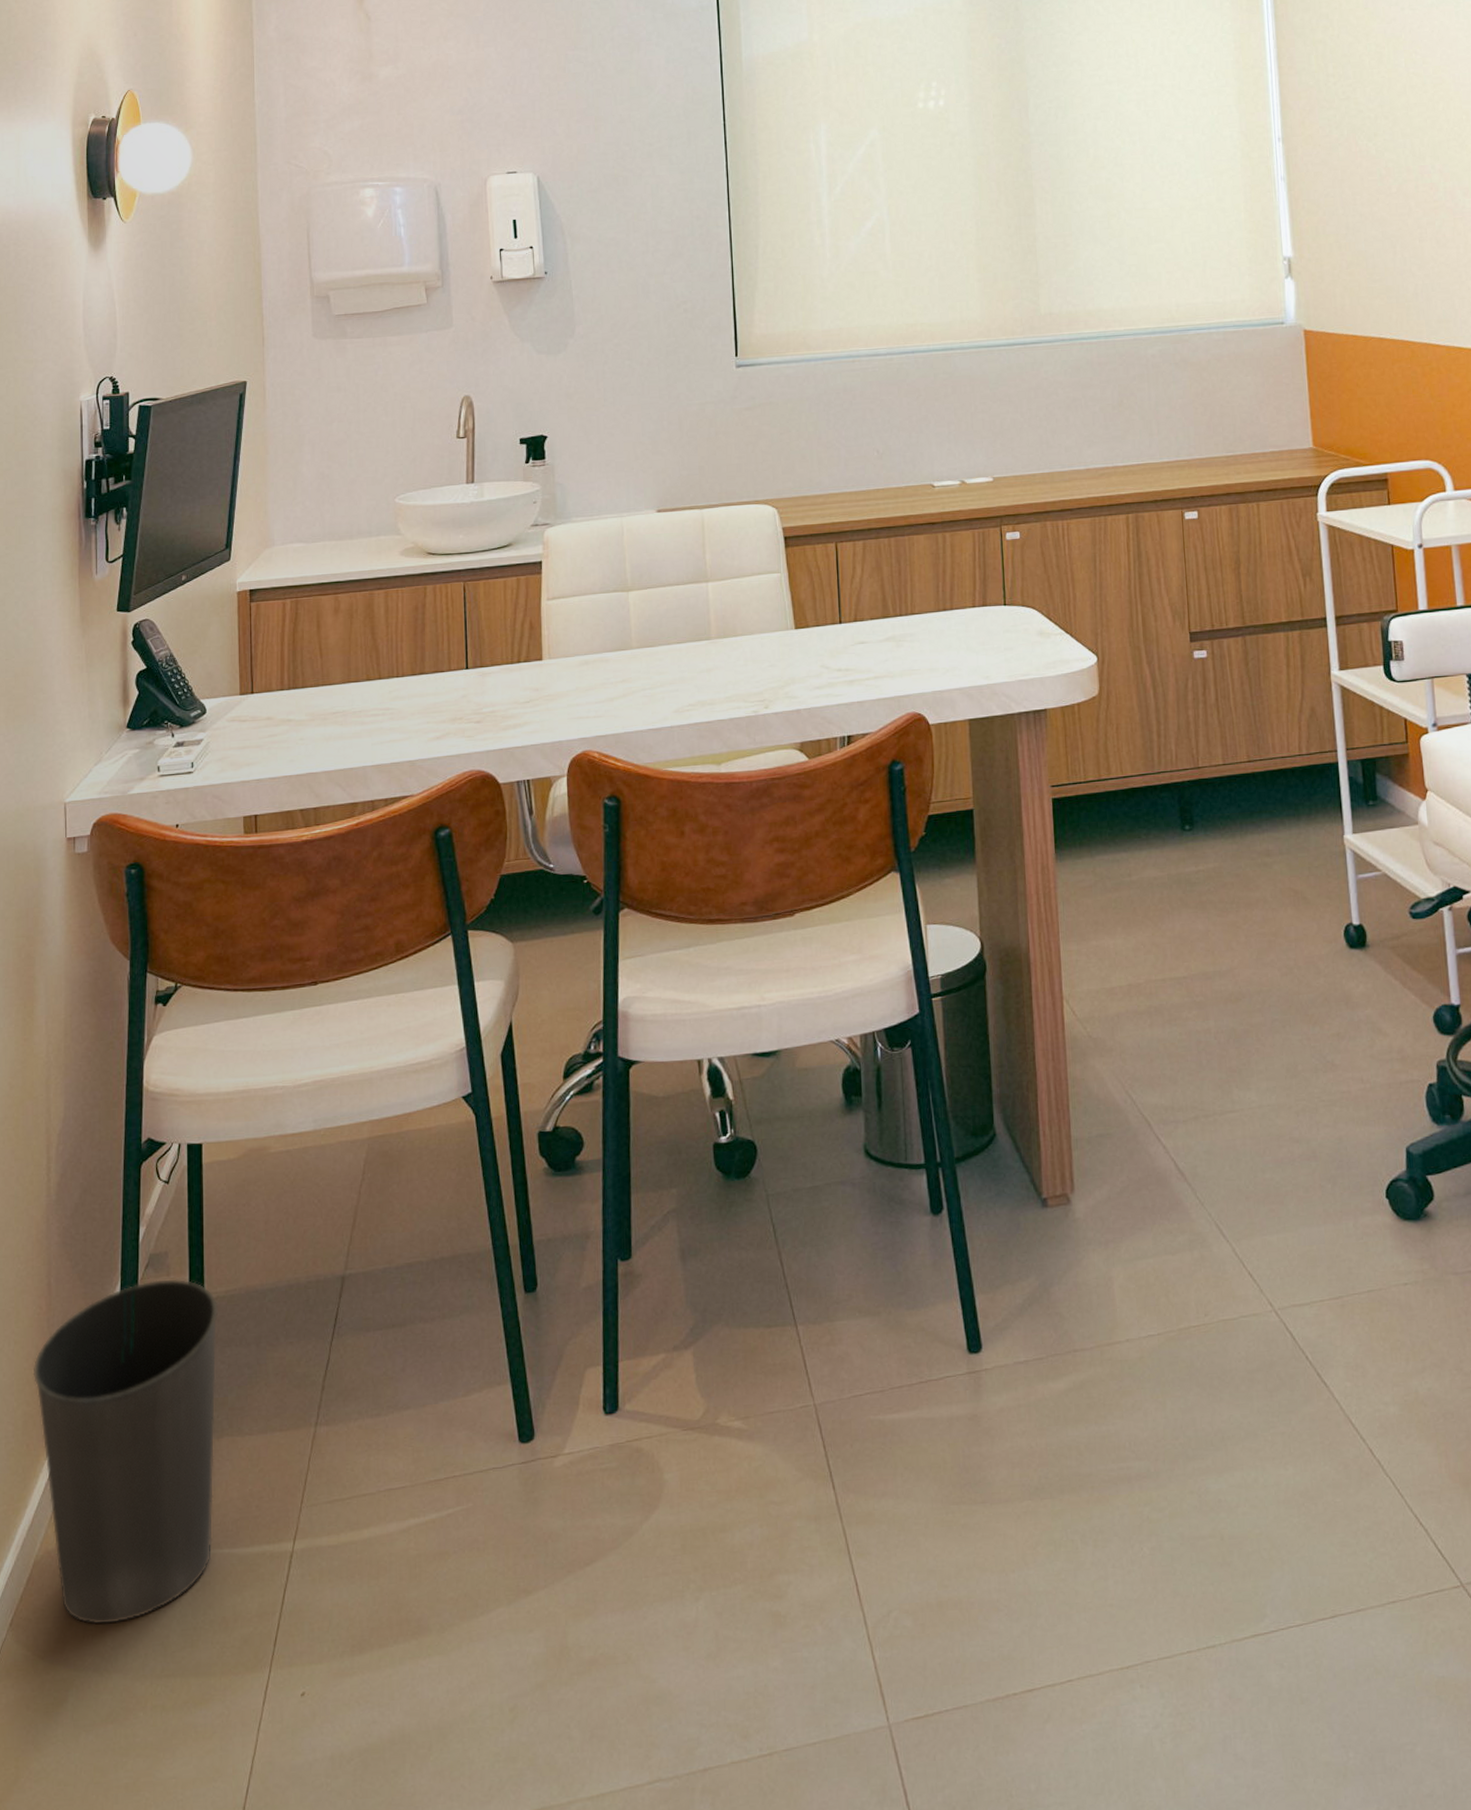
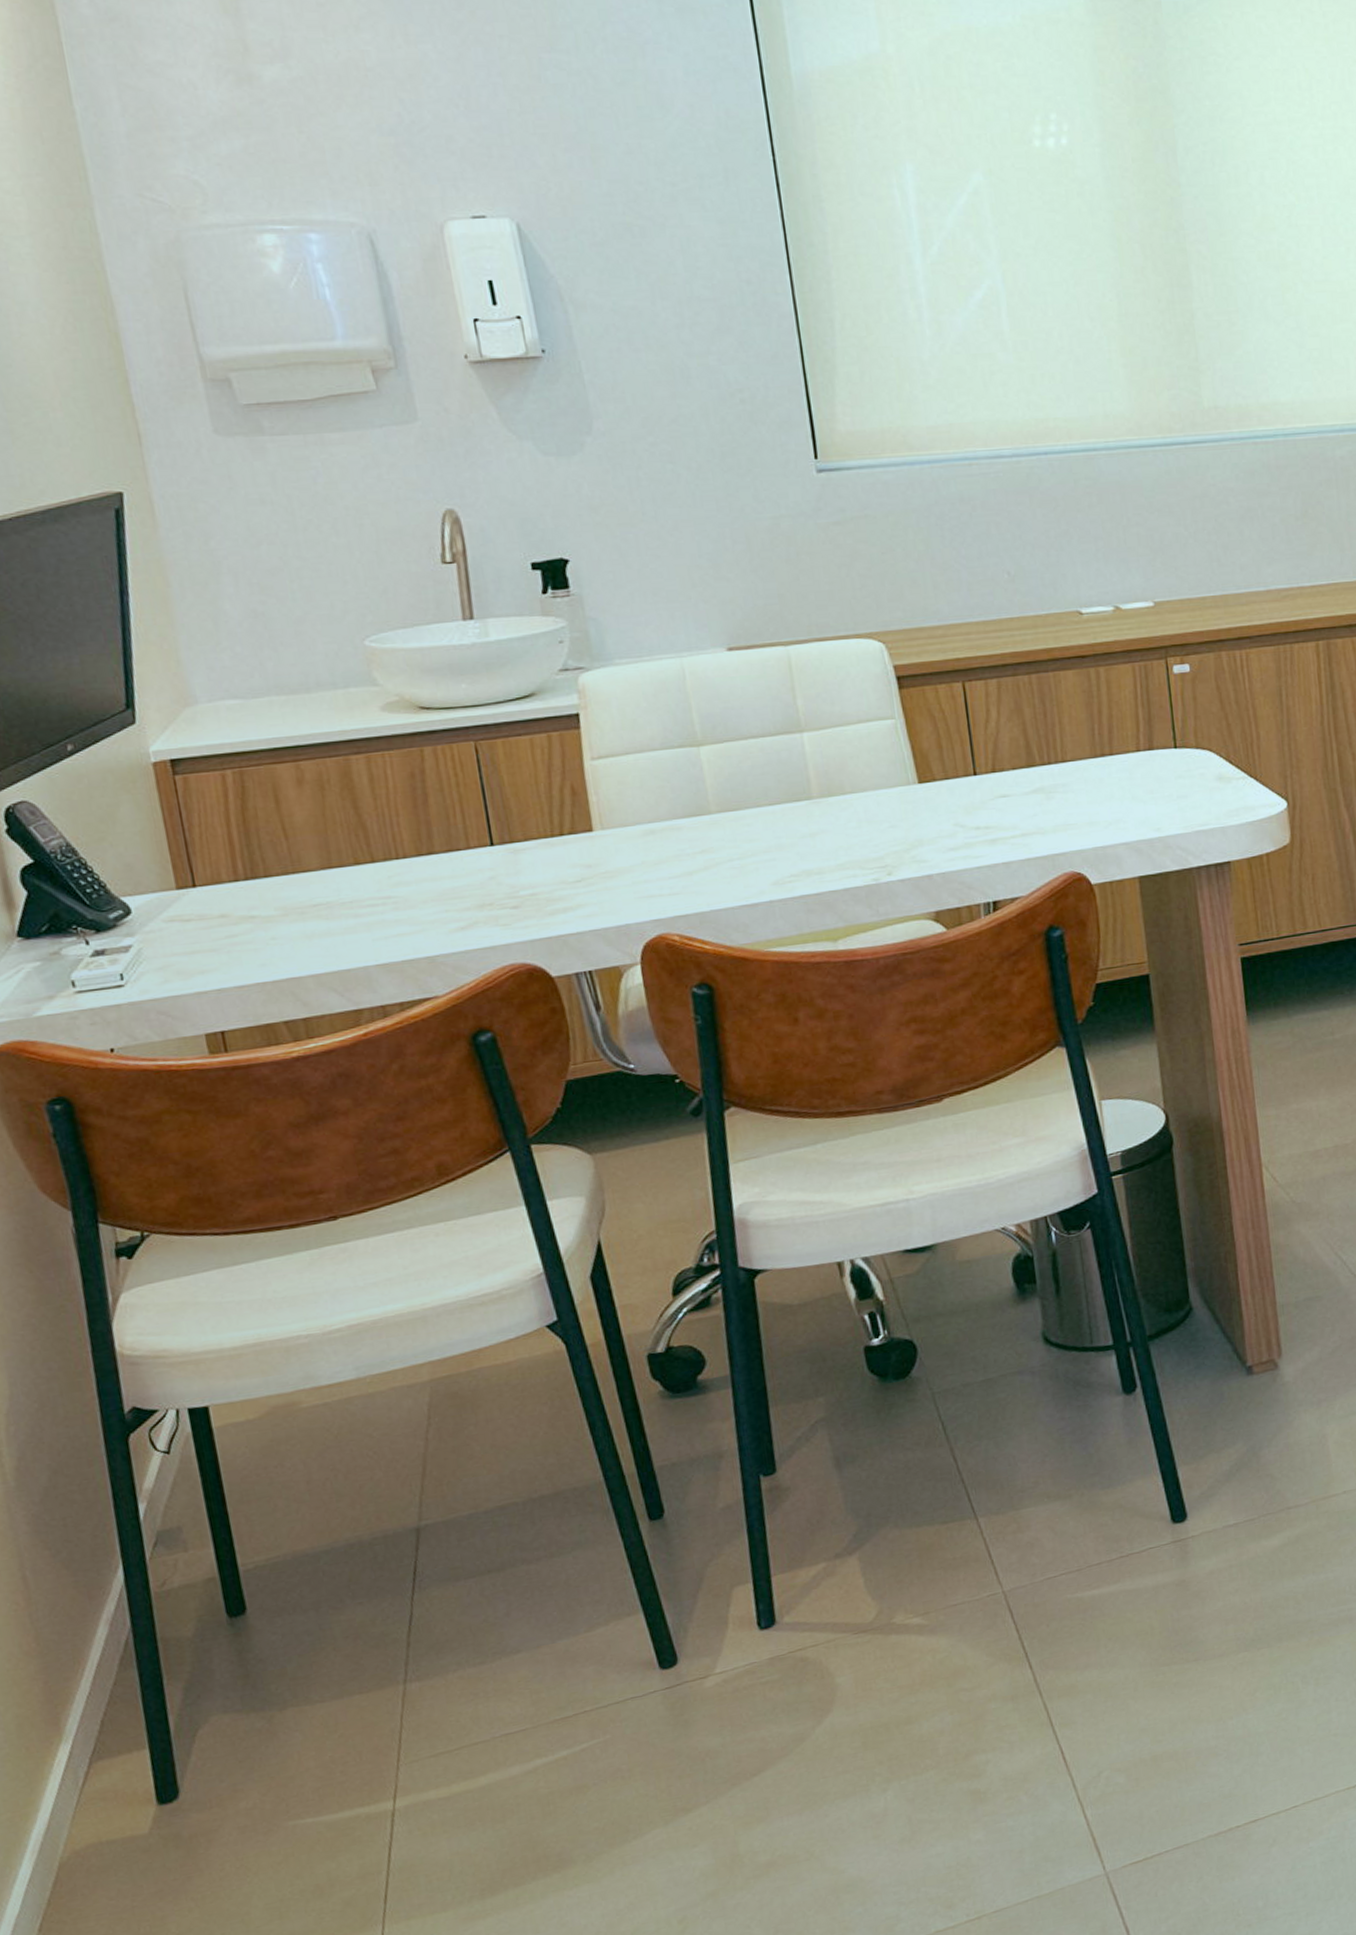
waste basket: present [32,1279,218,1625] -> none [19,1553,292,1916]

